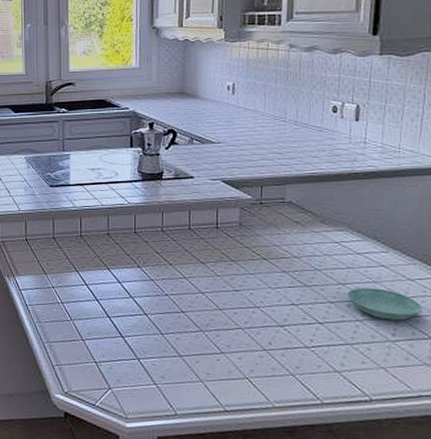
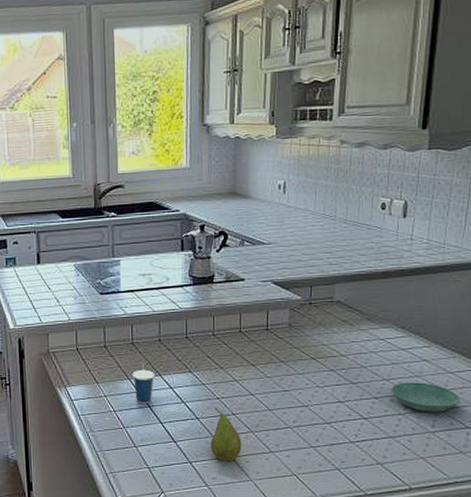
cup: none [80,255,104,297] -> present [132,362,155,404]
fruit: none [159,304,191,360] -> present [210,407,242,461]

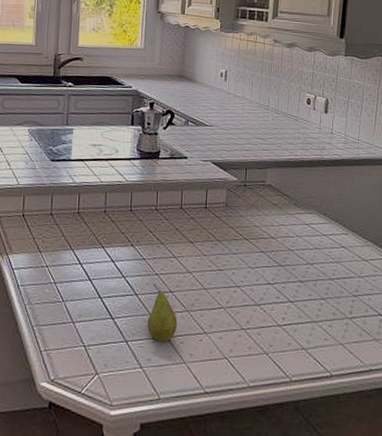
cup: present [132,362,155,404] -> none [76,232,98,277]
saucer: present [390,382,460,412] -> none [314,267,373,299]

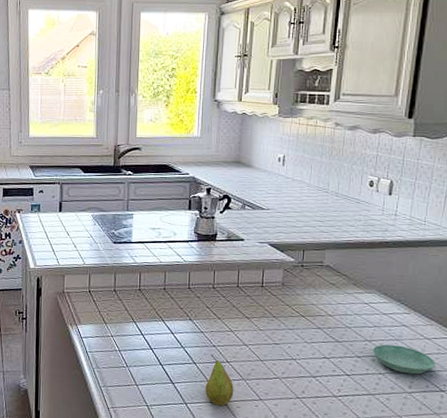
saucer: none [314,267,373,299] -> present [372,344,436,375]

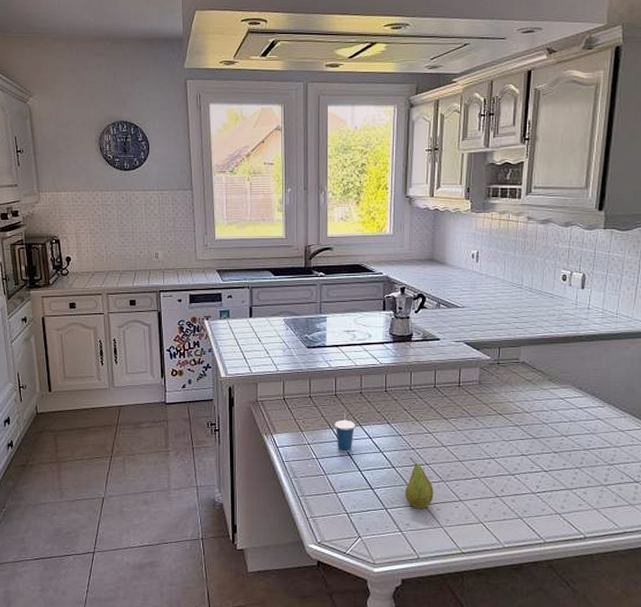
cup: none [138,307,159,346] -> present [335,412,356,453]
saucer: present [372,344,436,375] -> none [568,439,630,467]

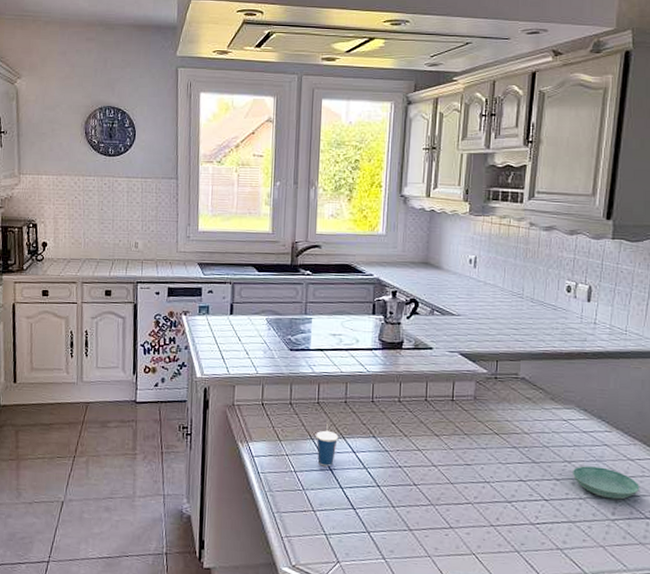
fruit: present [405,457,434,509] -> none [390,476,422,534]
saucer: none [568,439,630,467] -> present [572,466,640,500]

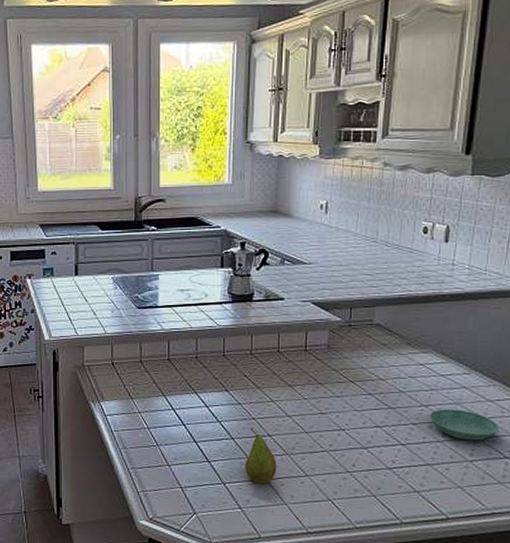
cup: present [316,422,339,467] -> none [168,378,191,422]
fruit: none [390,476,422,534] -> present [245,428,277,484]

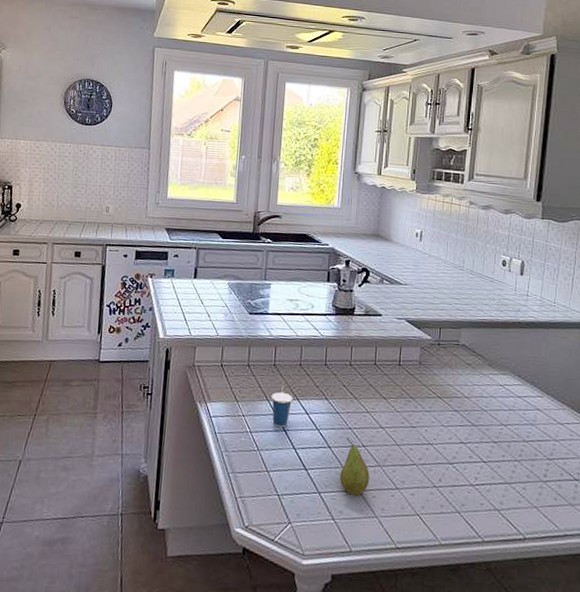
cup: none [168,378,191,422] -> present [271,384,293,428]
saucer: present [429,409,499,441] -> none [508,429,569,462]

